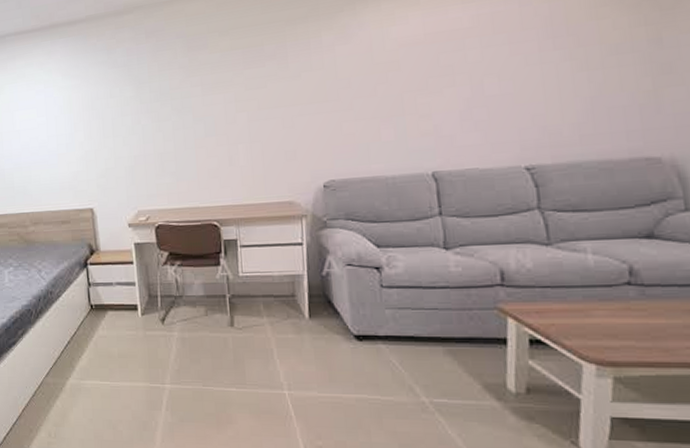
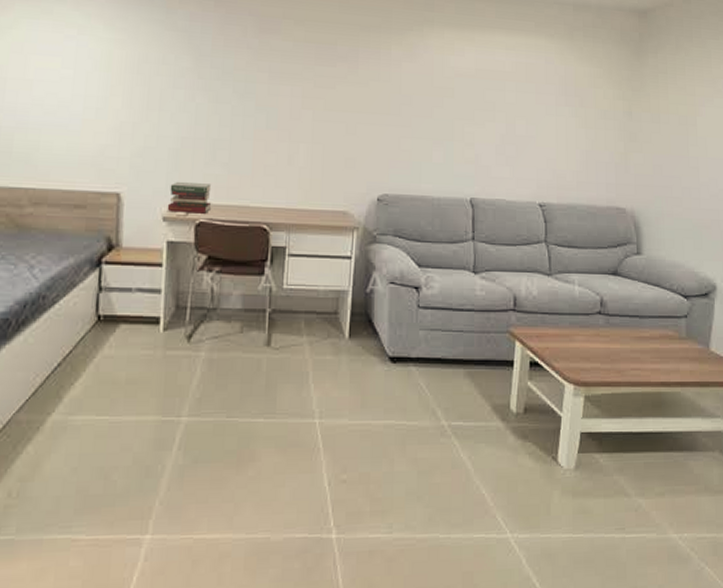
books: none [130,192,166,219] -> present [167,181,212,214]

